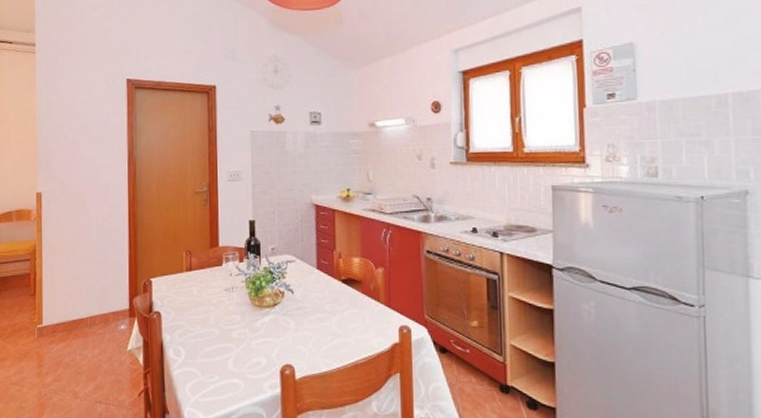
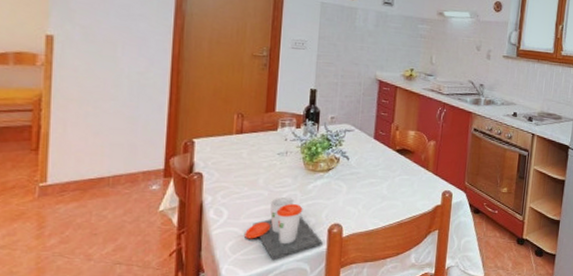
cup: none [202,335,276,404] -> present [245,196,323,261]

